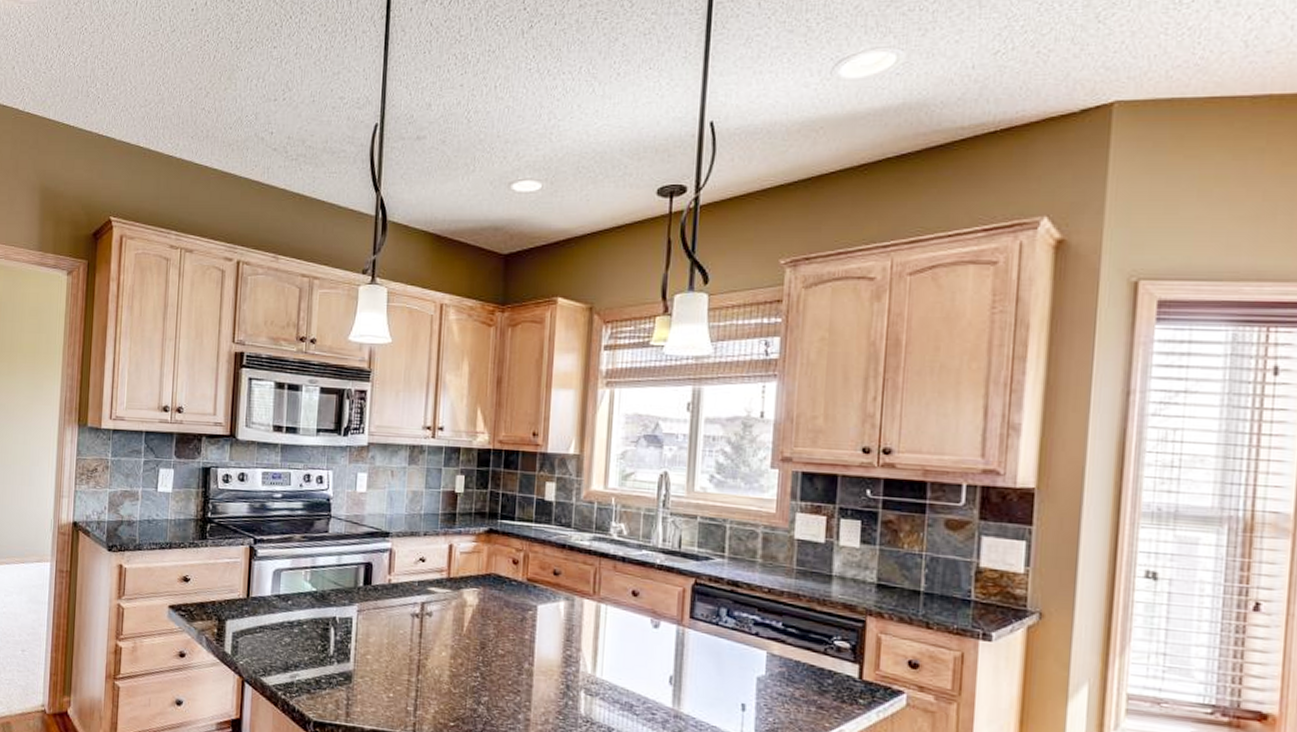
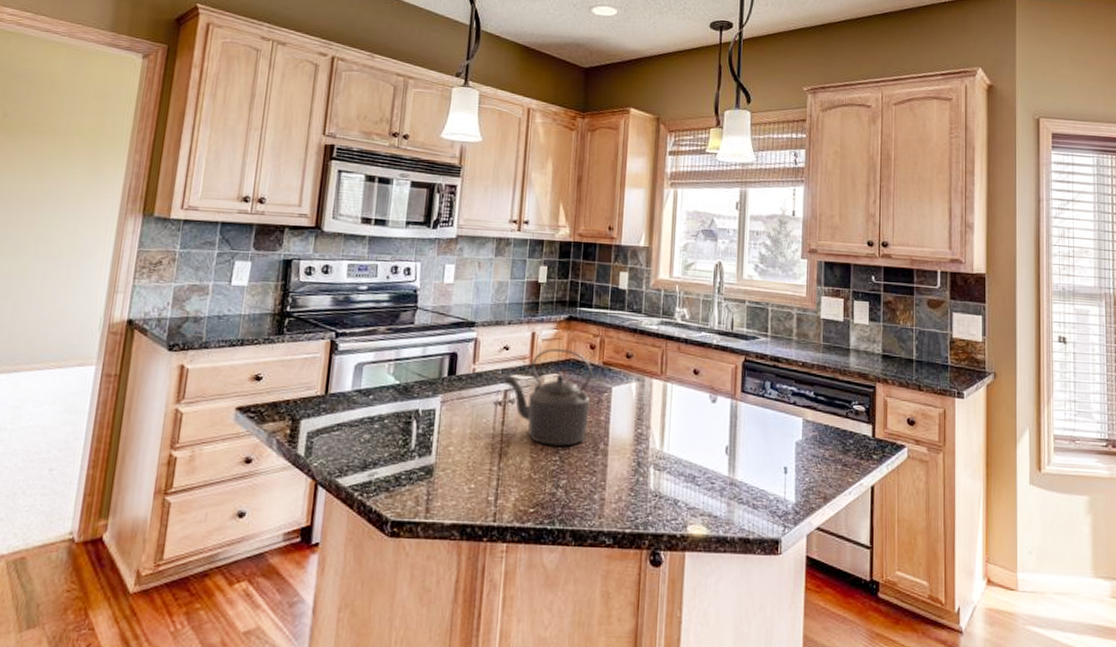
kettle: none [420,562,517,663] -> present [503,349,593,446]

